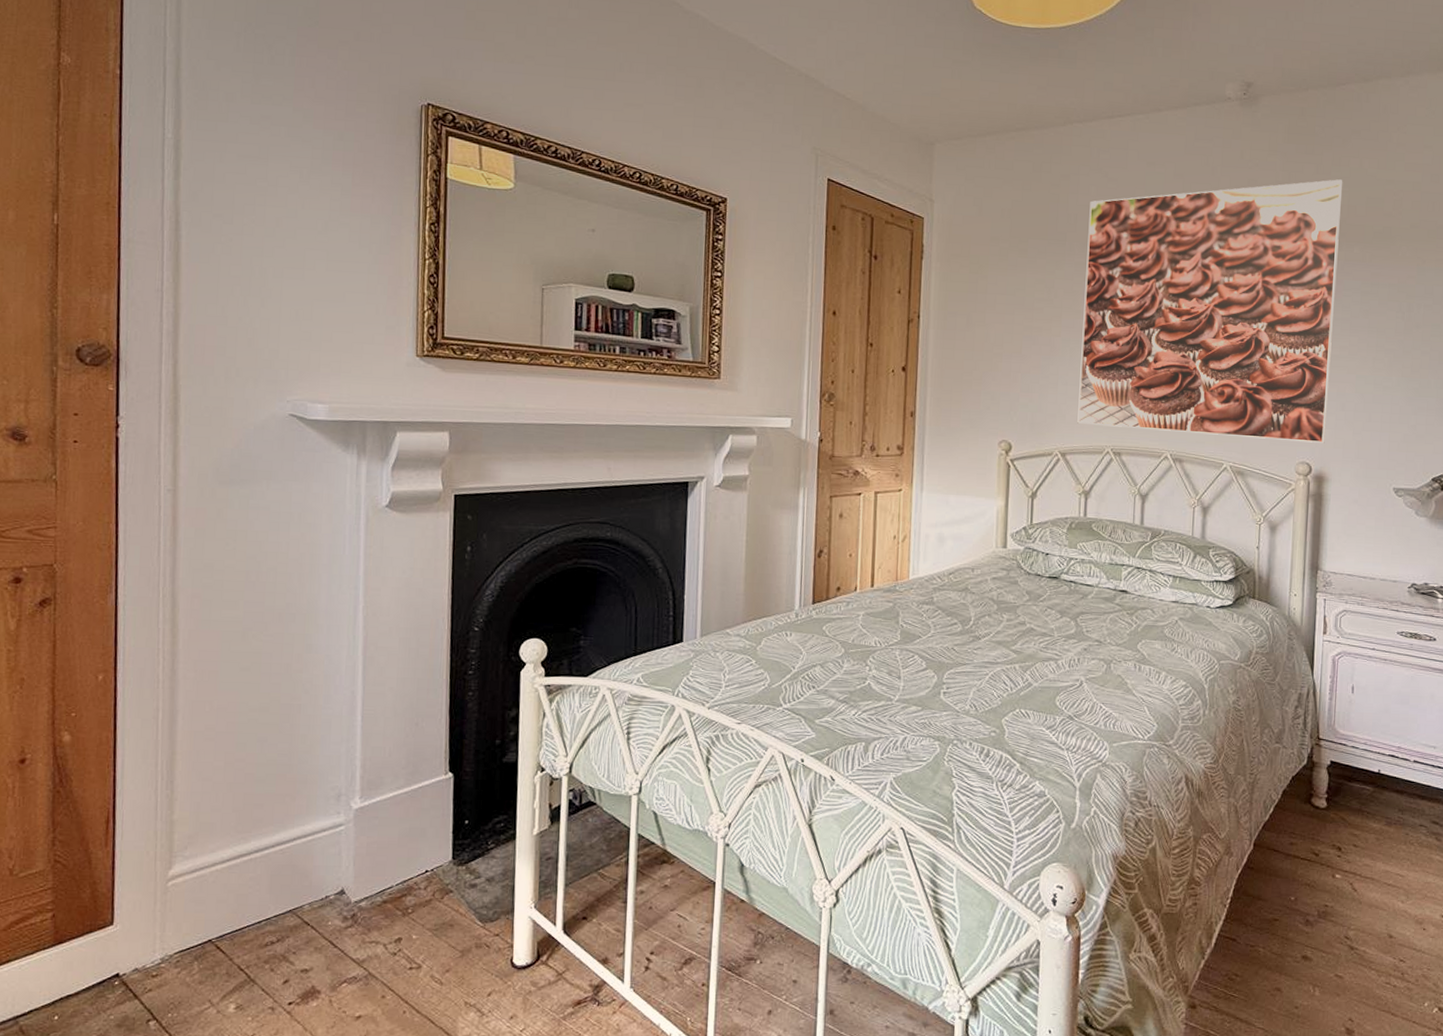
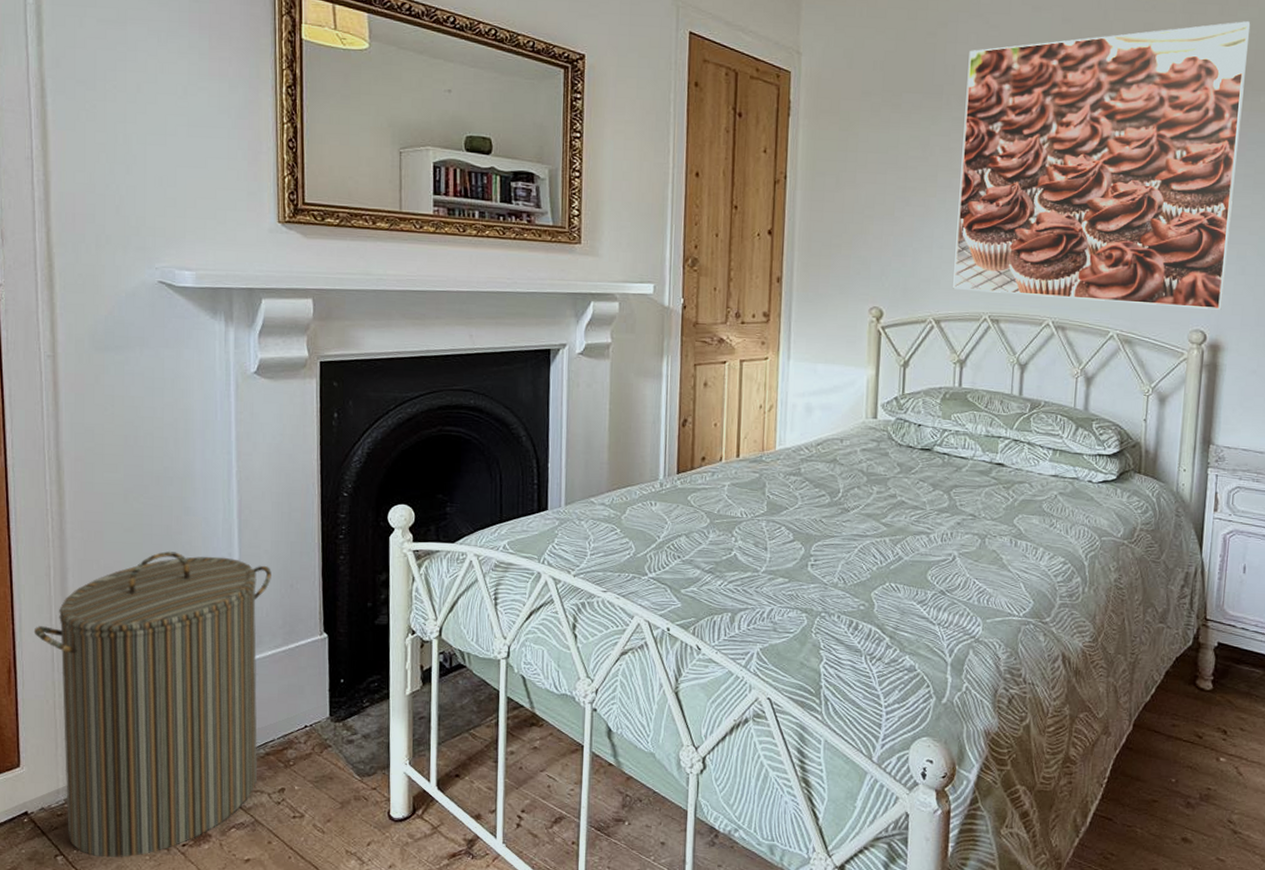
laundry hamper: none [136,691,396,1021] -> present [33,551,271,858]

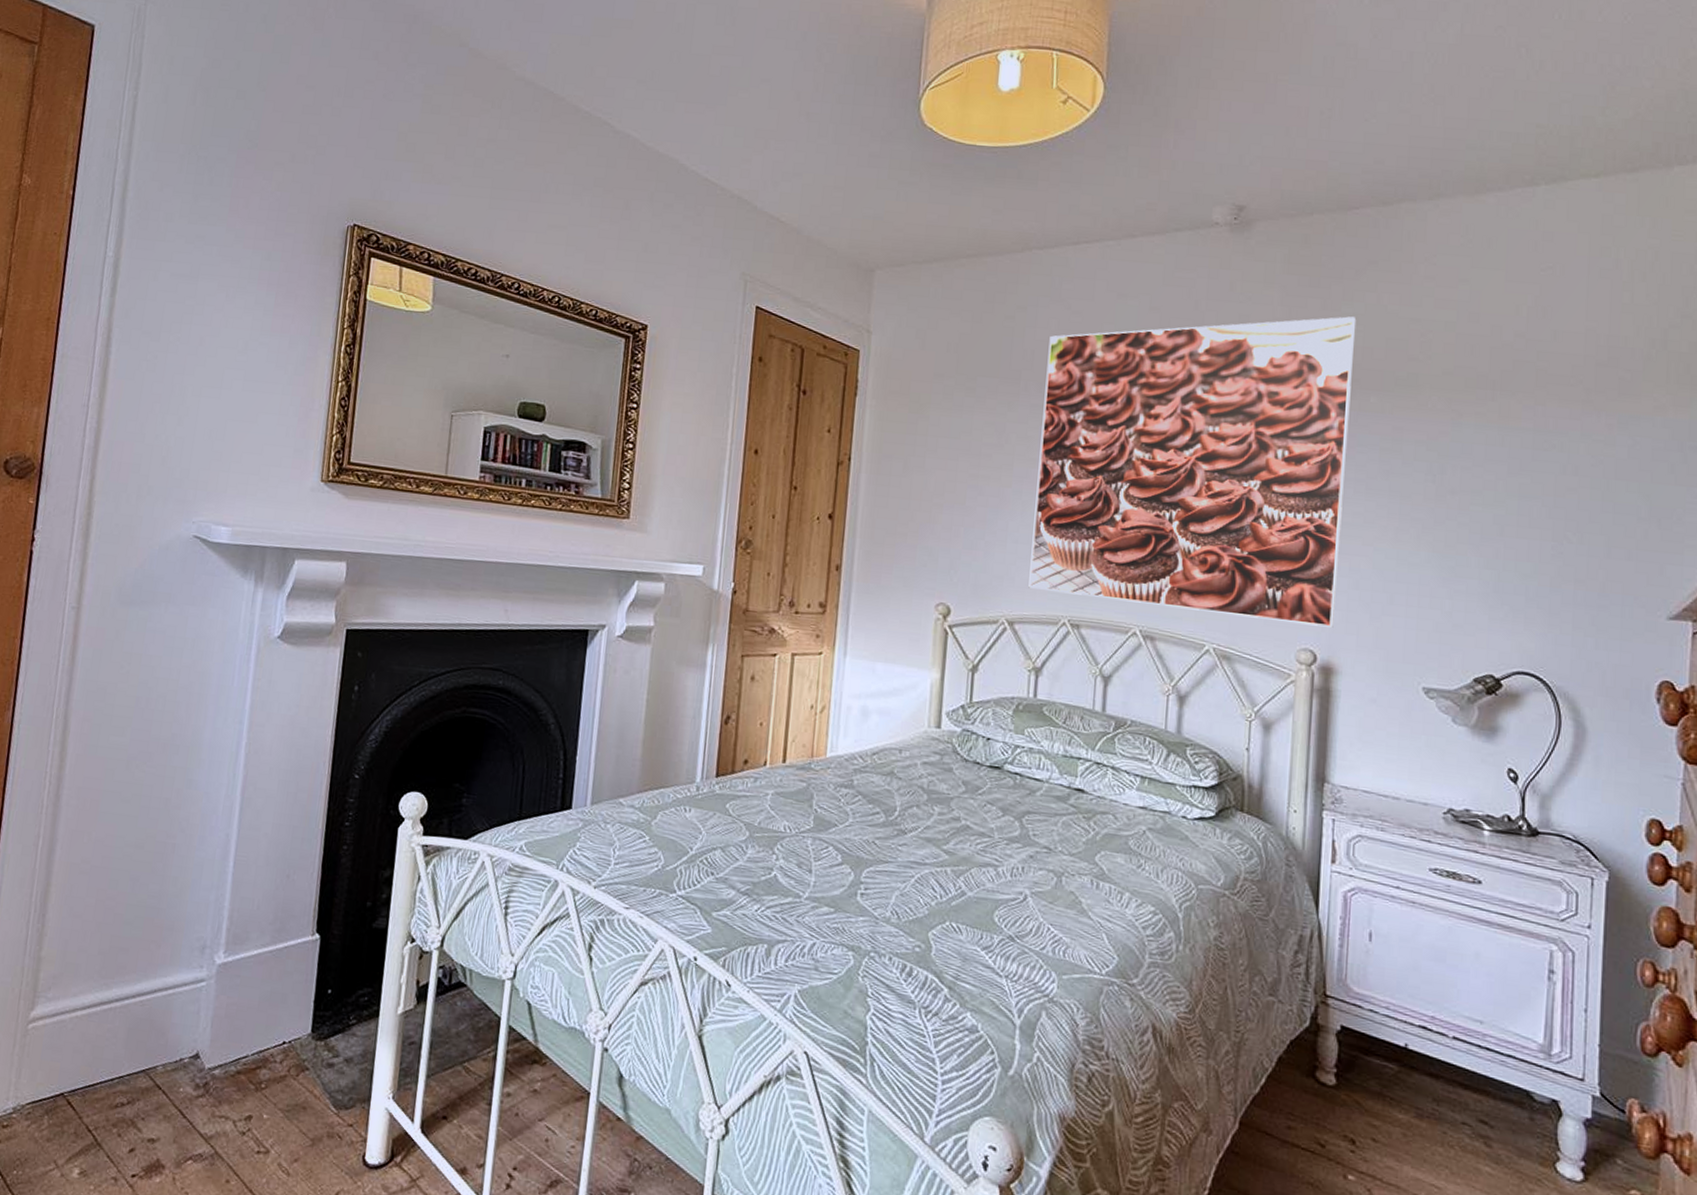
laundry hamper: present [33,551,271,858] -> none [11,827,269,1185]

